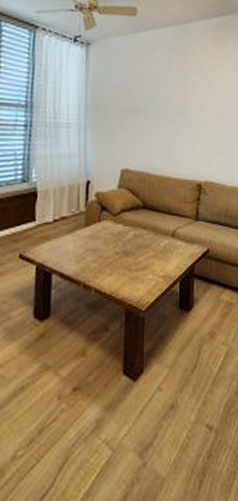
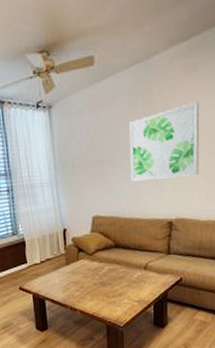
wall art: none [165,71,227,139] -> present [130,102,200,182]

